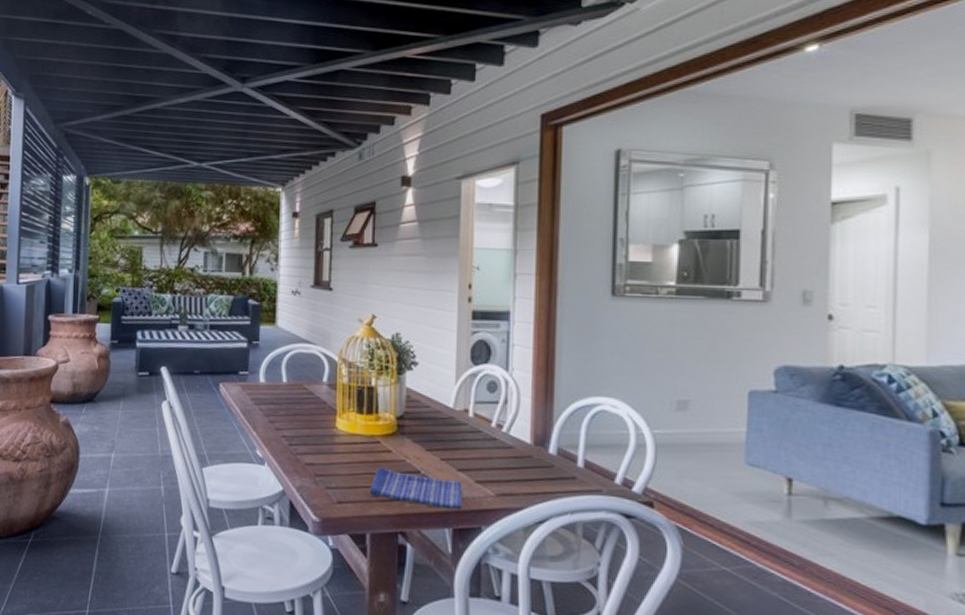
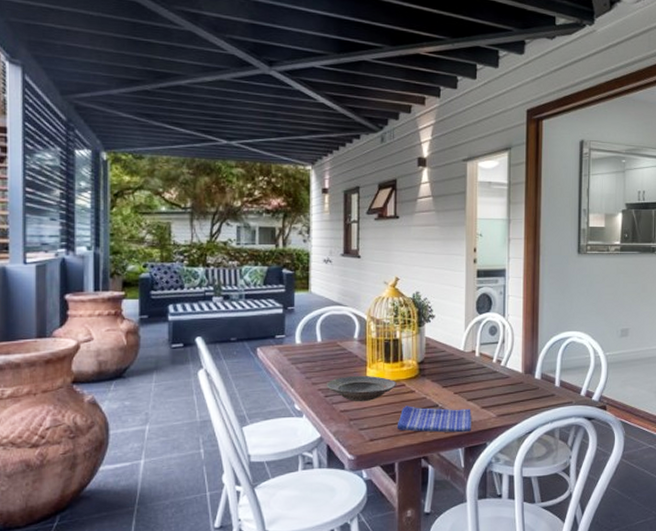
plate: none [290,424,371,456] -> present [326,375,397,401]

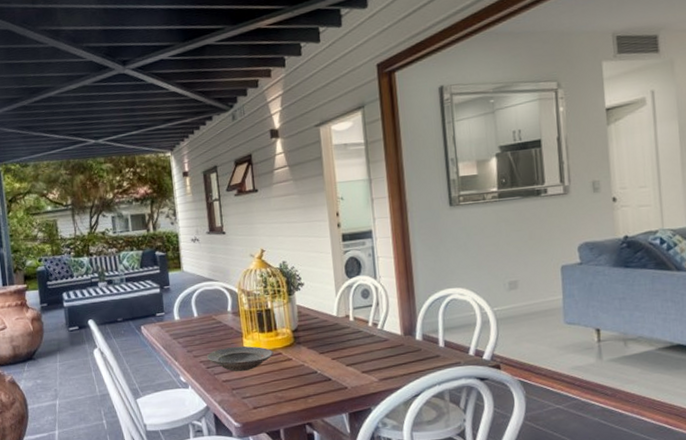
dish towel: present [397,406,471,433] -> none [278,373,354,399]

